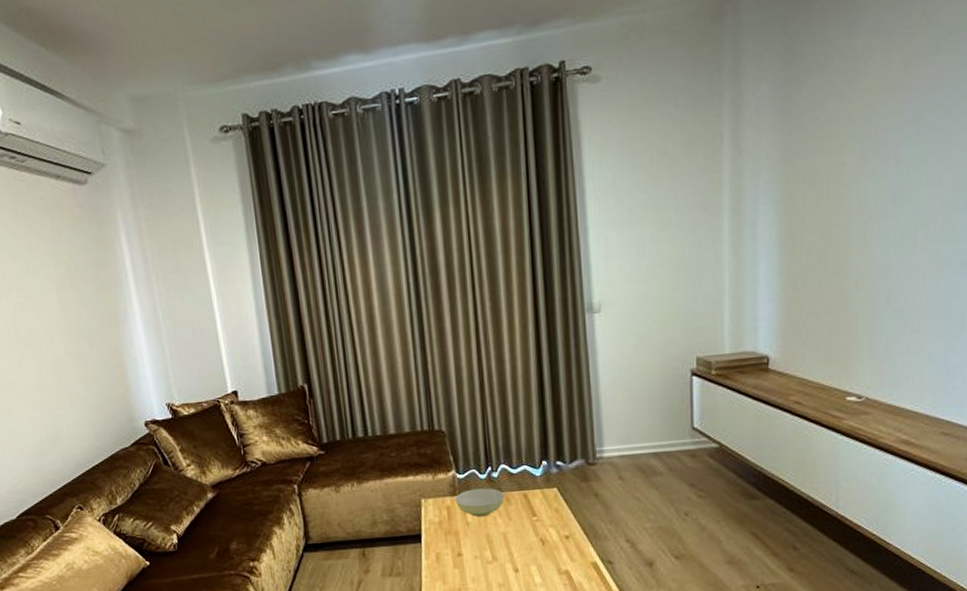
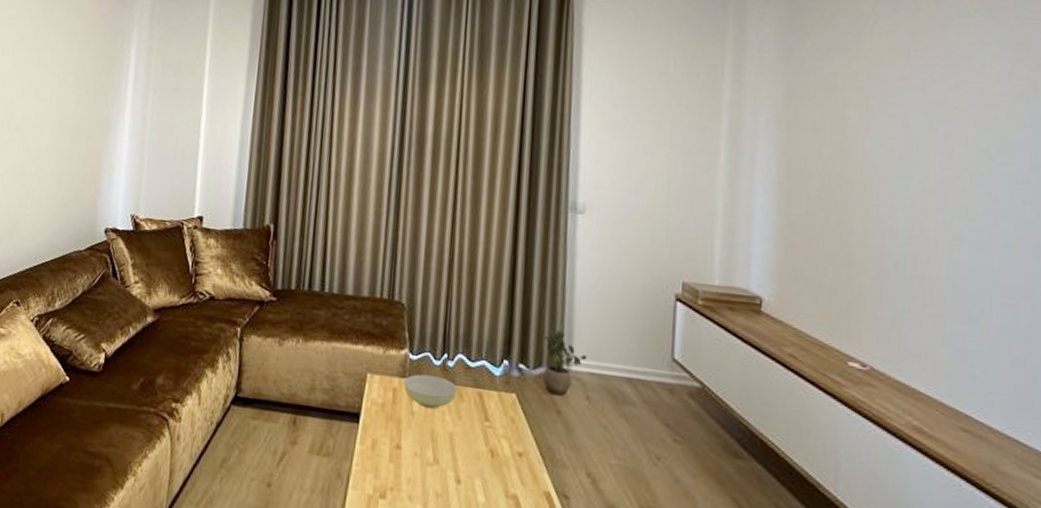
potted plant: none [576,425,617,482] -> present [543,329,588,396]

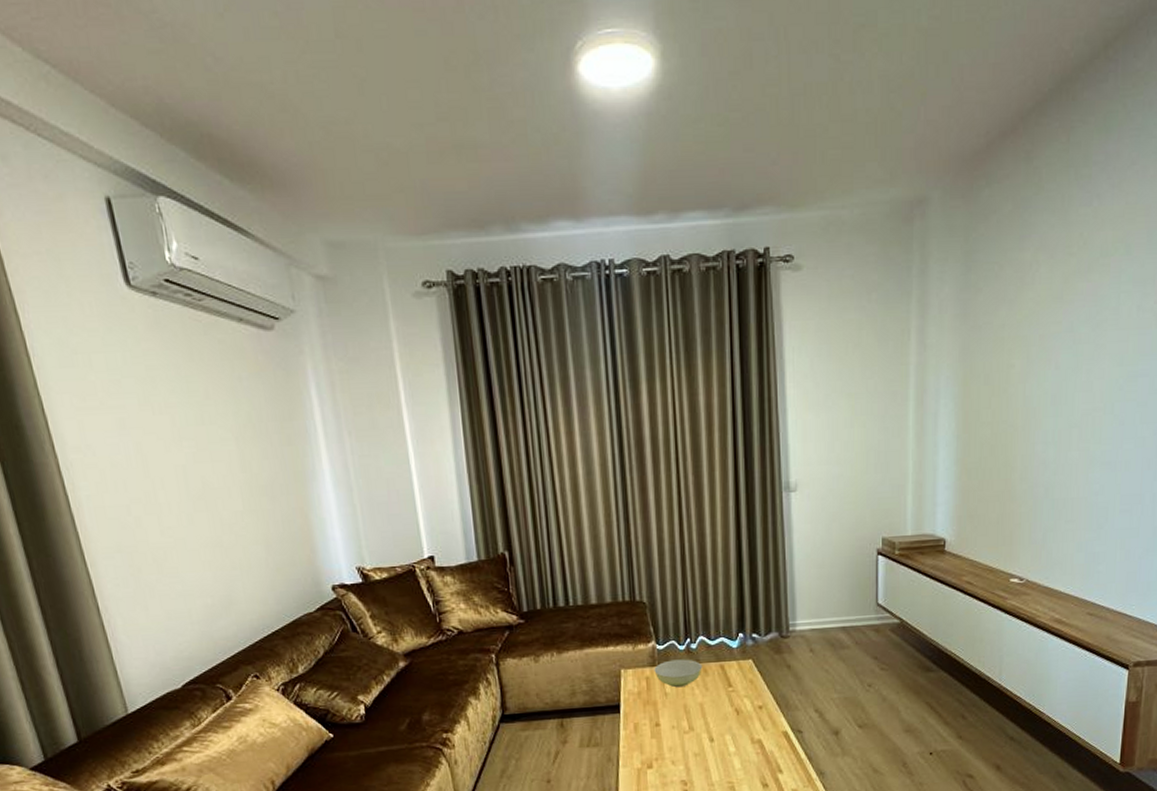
potted plant: present [543,329,588,396] -> none [771,599,809,654]

